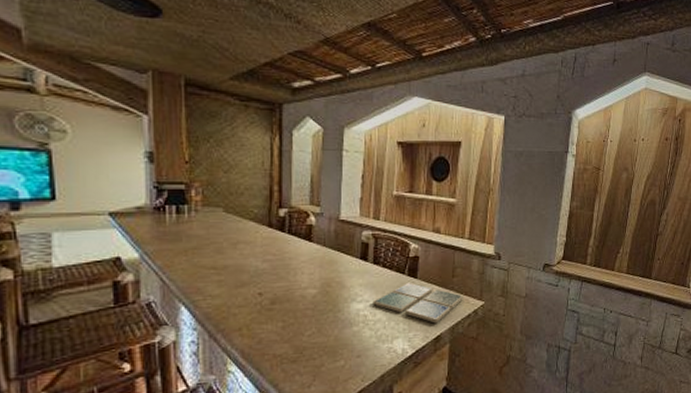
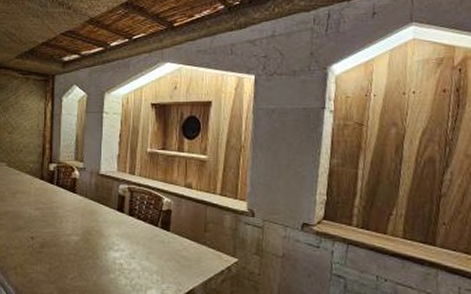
drink coaster: present [372,282,464,323] -> none [128,234,217,277]

